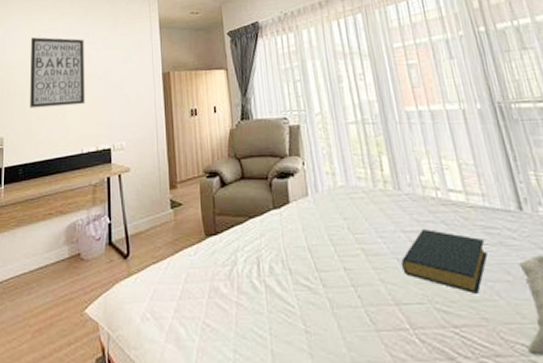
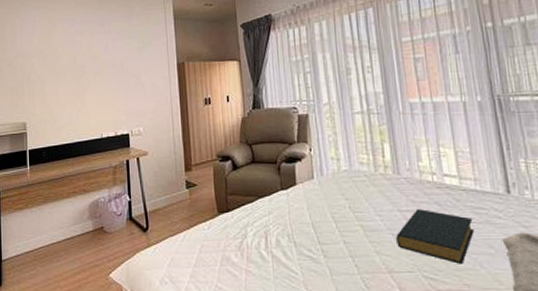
wall art: present [30,37,85,109] -> none [47,26,103,96]

